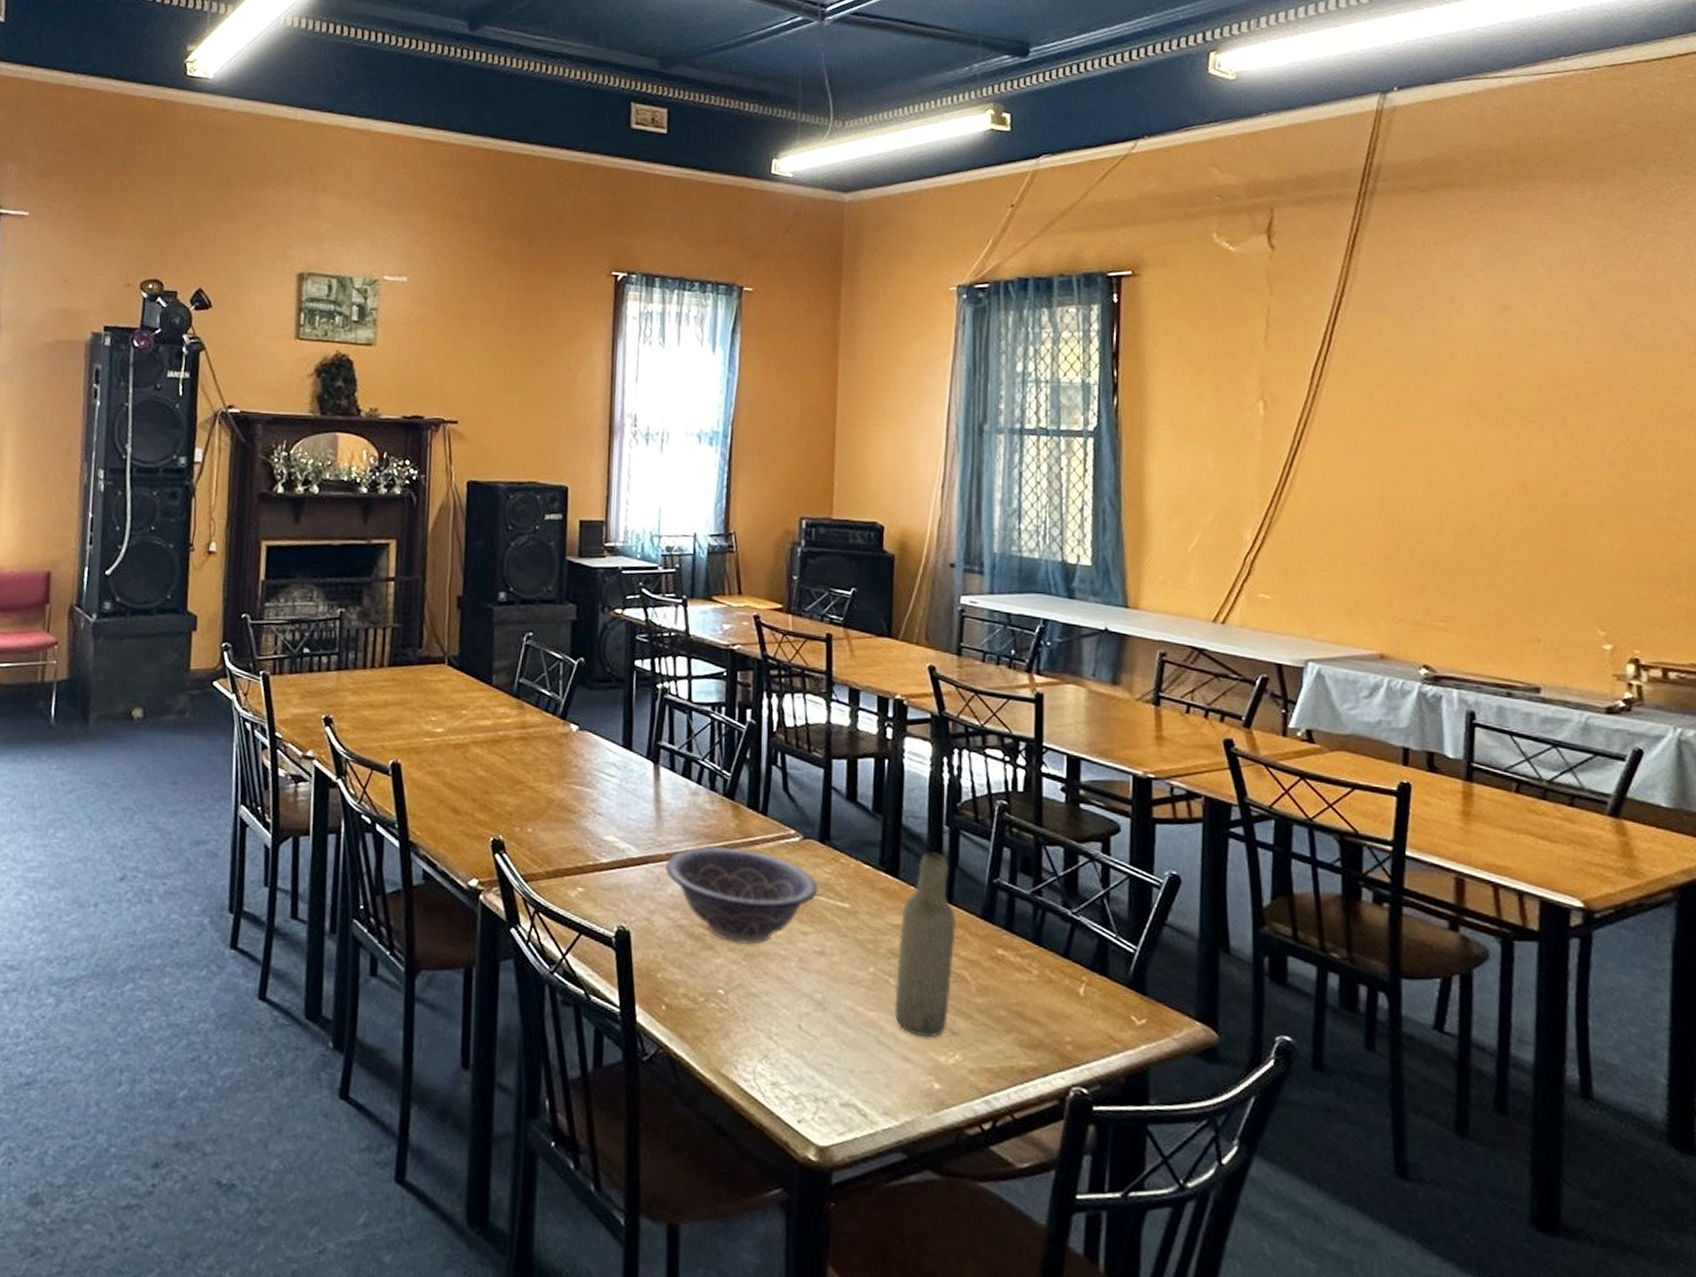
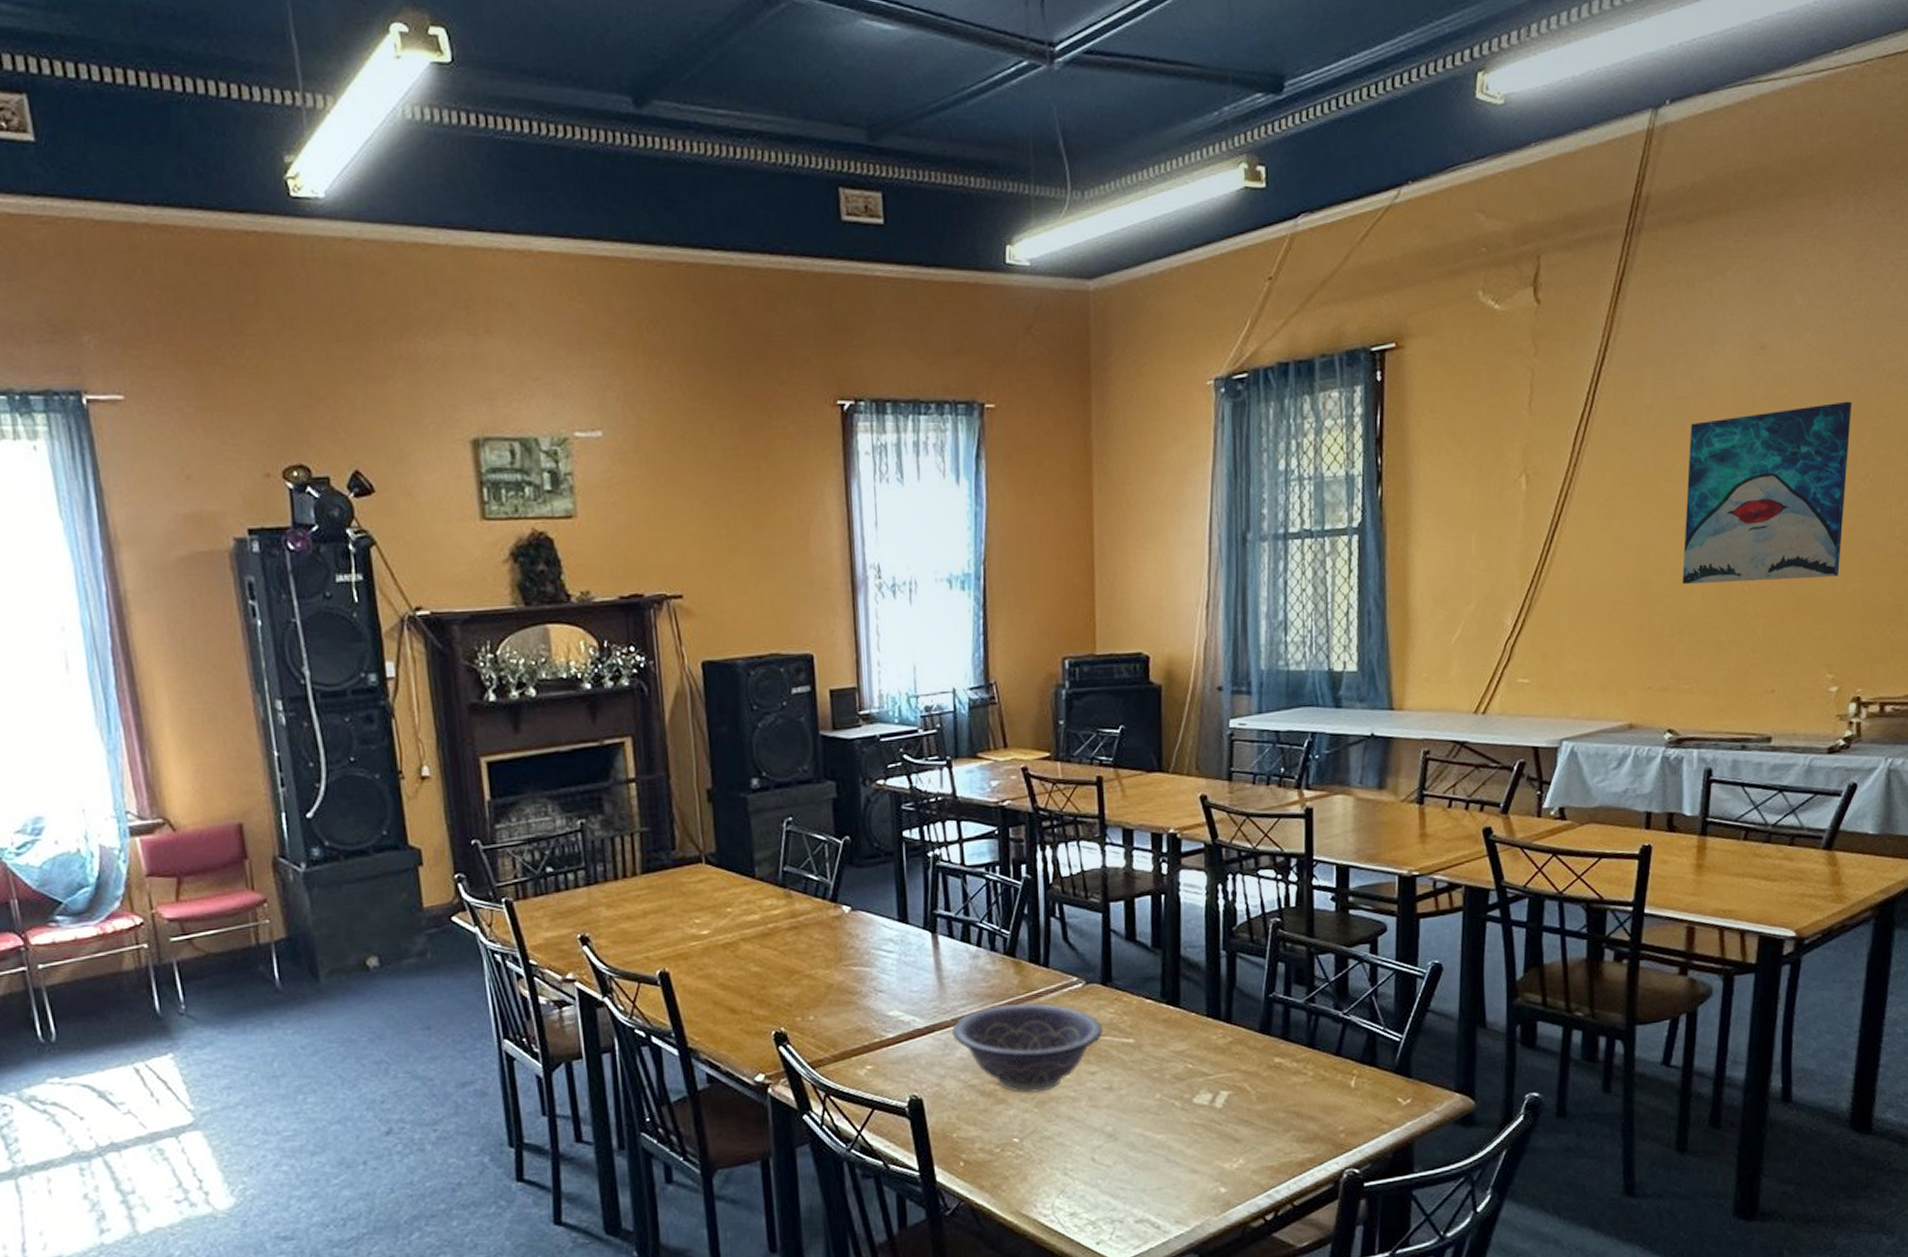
bottle: present [894,852,957,1038] -> none [1181,977,1237,1149]
wall art: none [1431,366,1606,534] -> present [1682,401,1853,584]

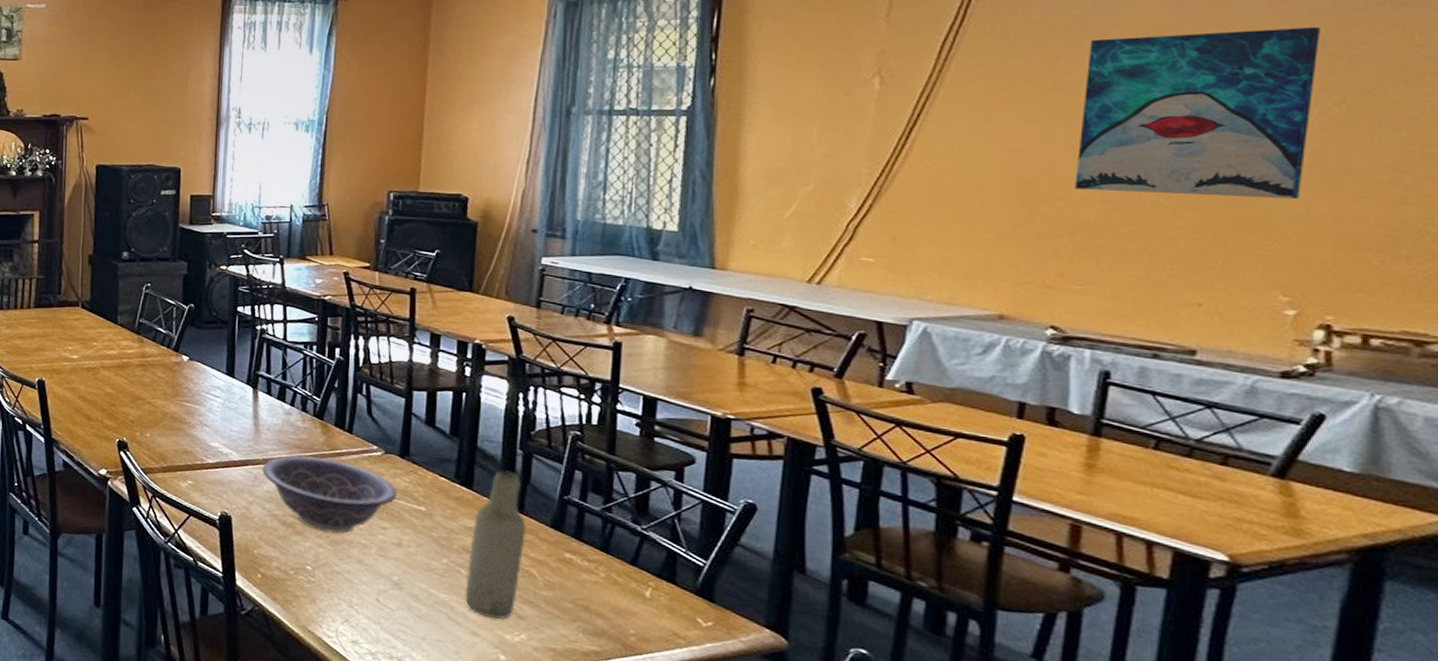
bottle: none [1181,977,1237,1149] -> present [465,470,527,619]

